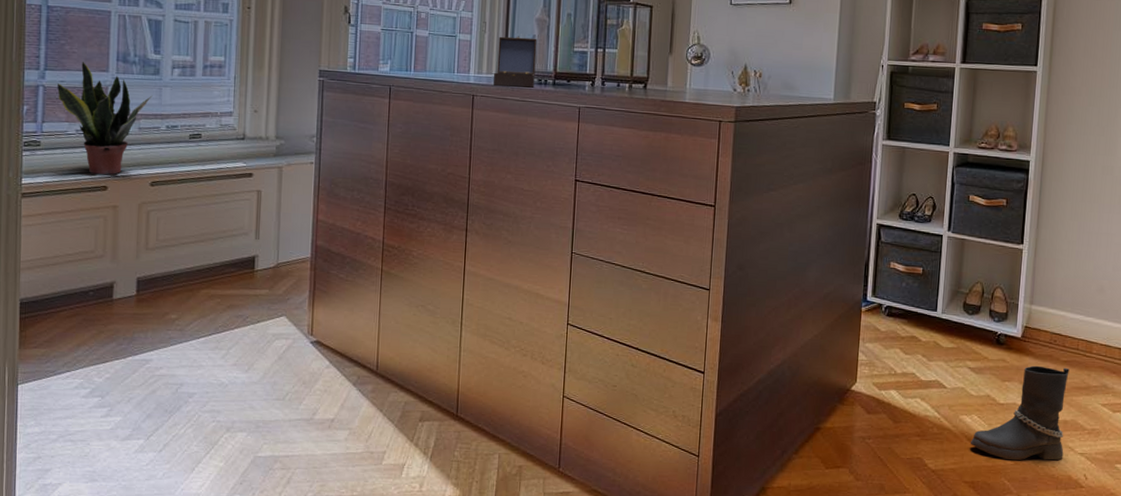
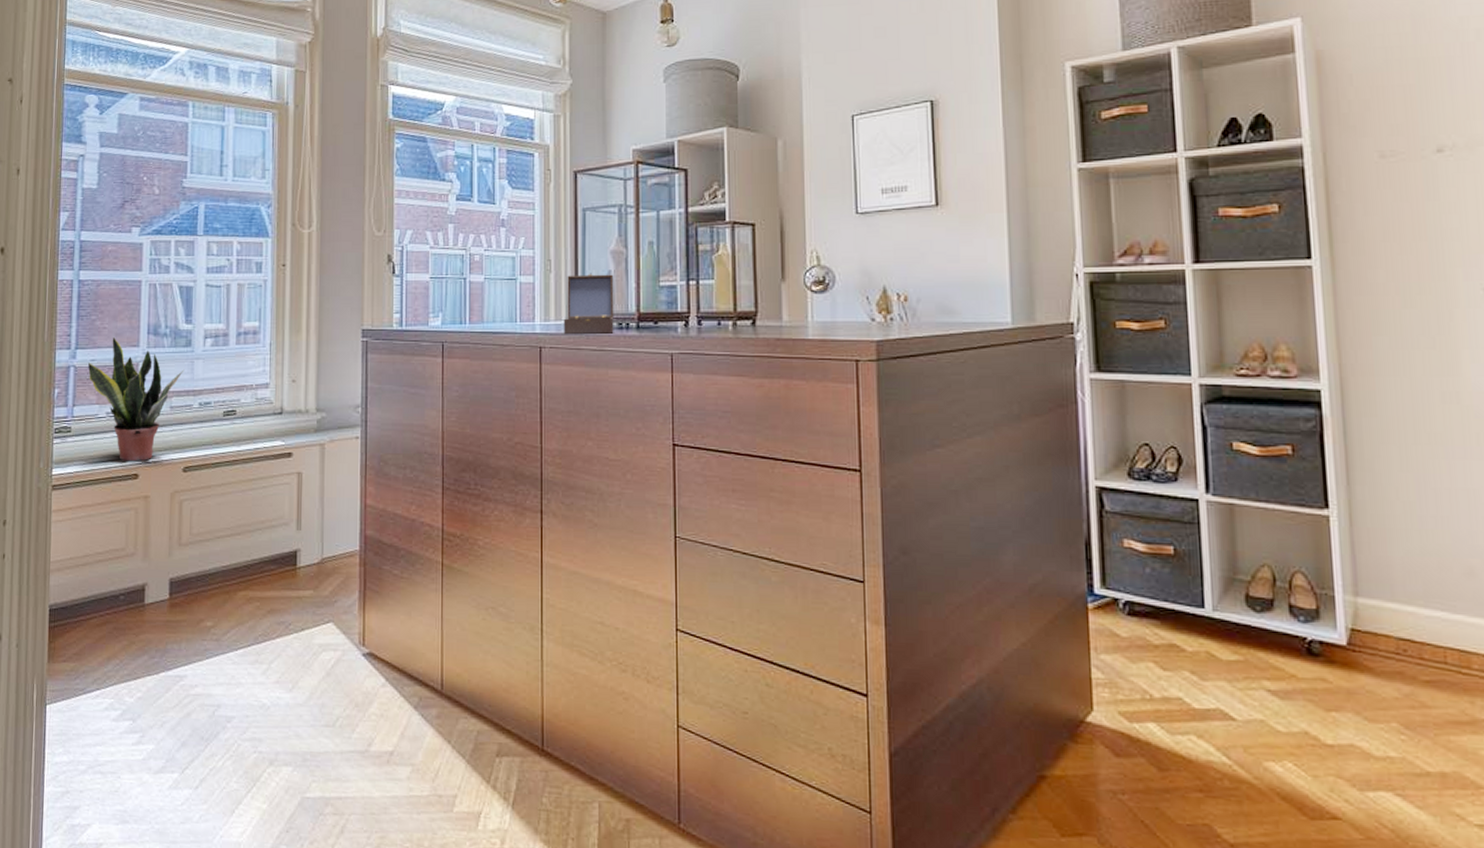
boot: present [970,365,1070,461] -> none [1286,687,1449,835]

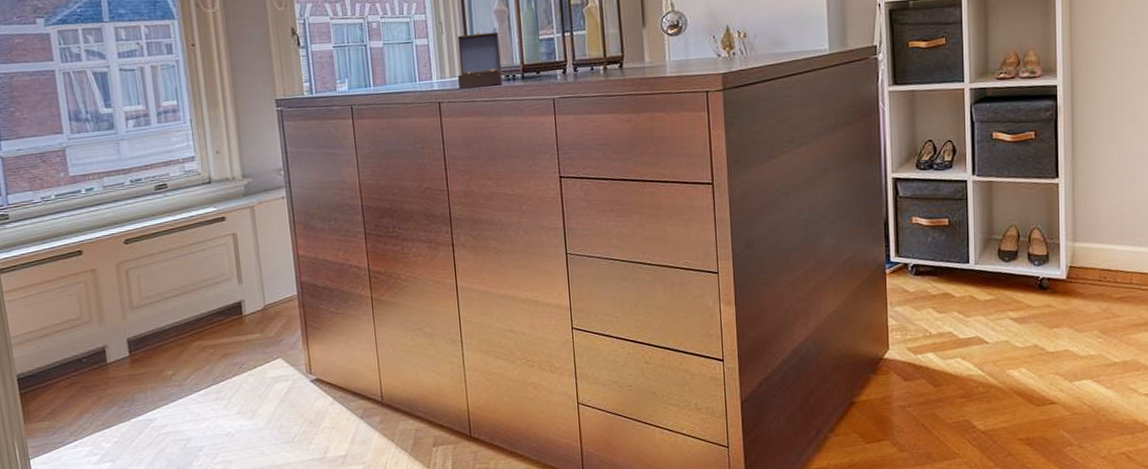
potted plant: present [88,337,184,462] -> none [15,127,111,240]

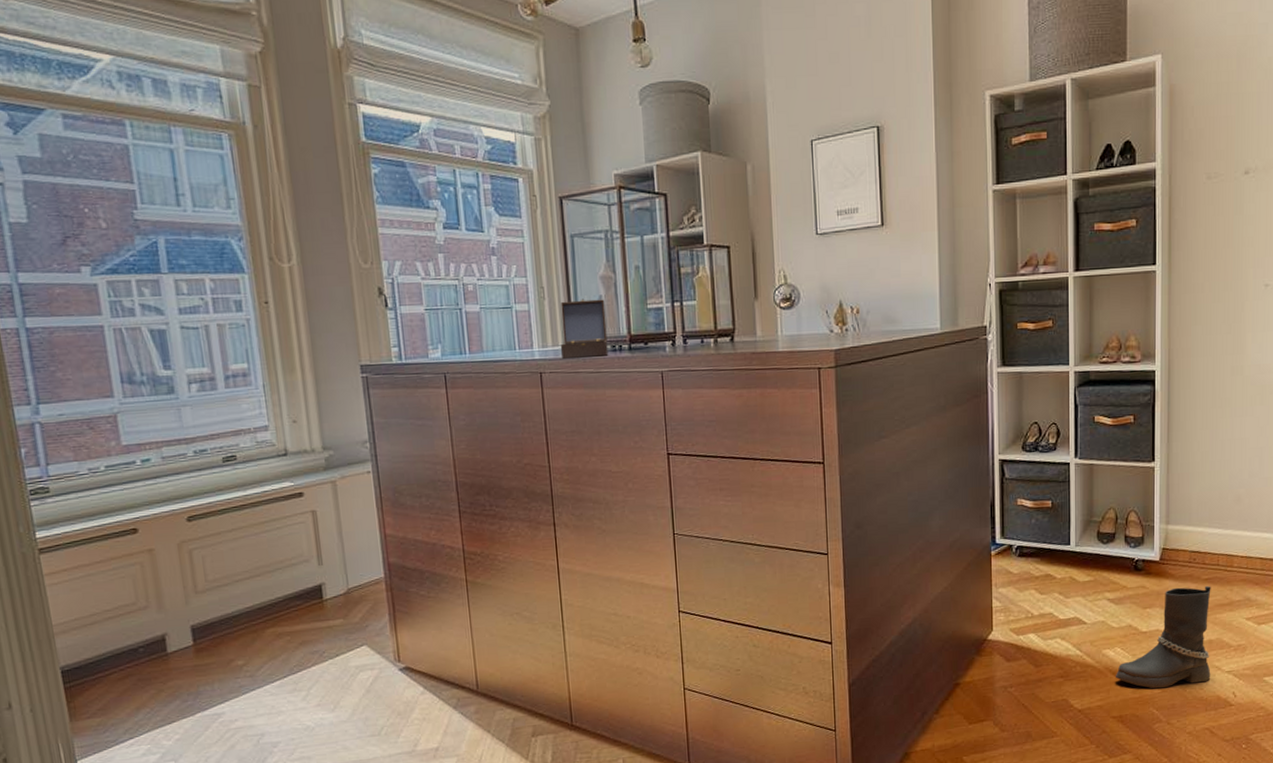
boot: none [1020,305,1126,411] -> present [1115,586,1211,689]

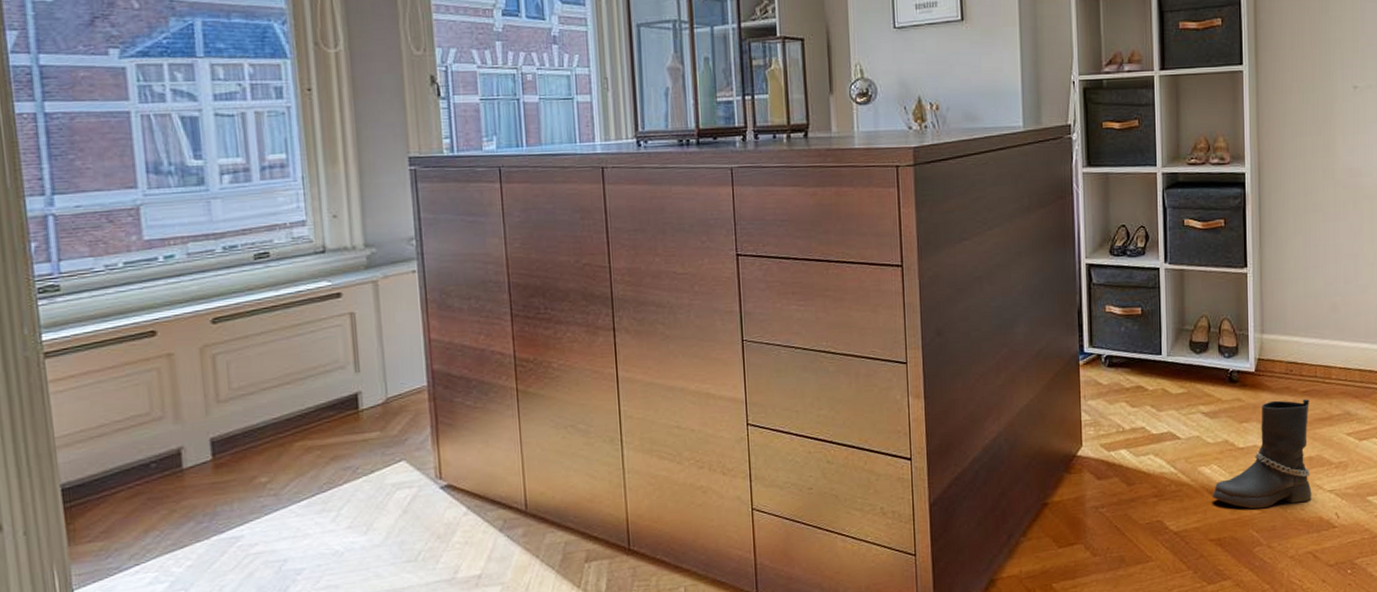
jewelry box: present [560,299,609,360] -> none [623,90,675,154]

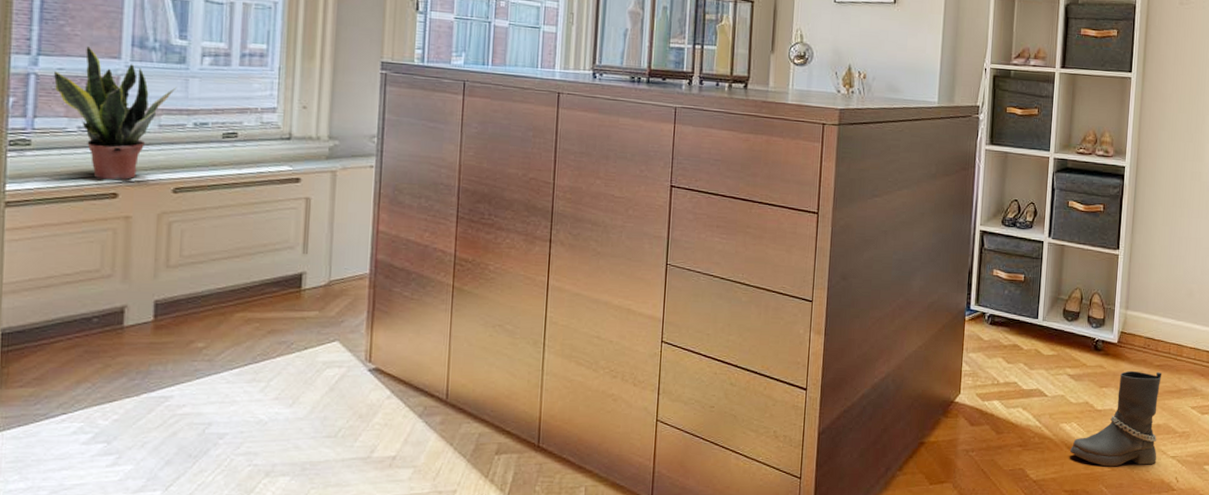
potted plant: none [72,179,200,318] -> present [54,46,177,180]

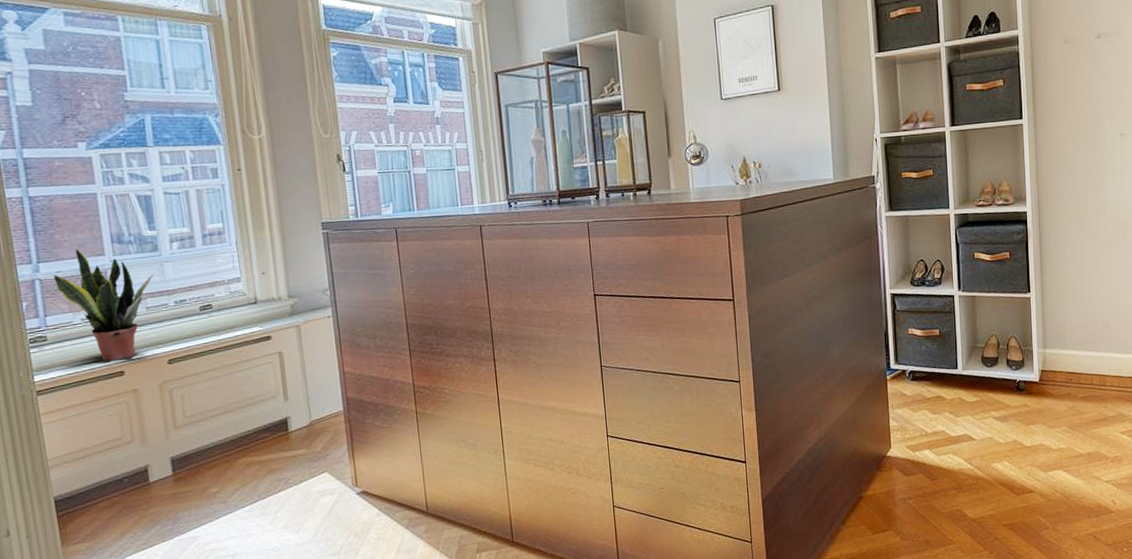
boot: present [1069,370,1162,467] -> none [1004,403,1091,499]

